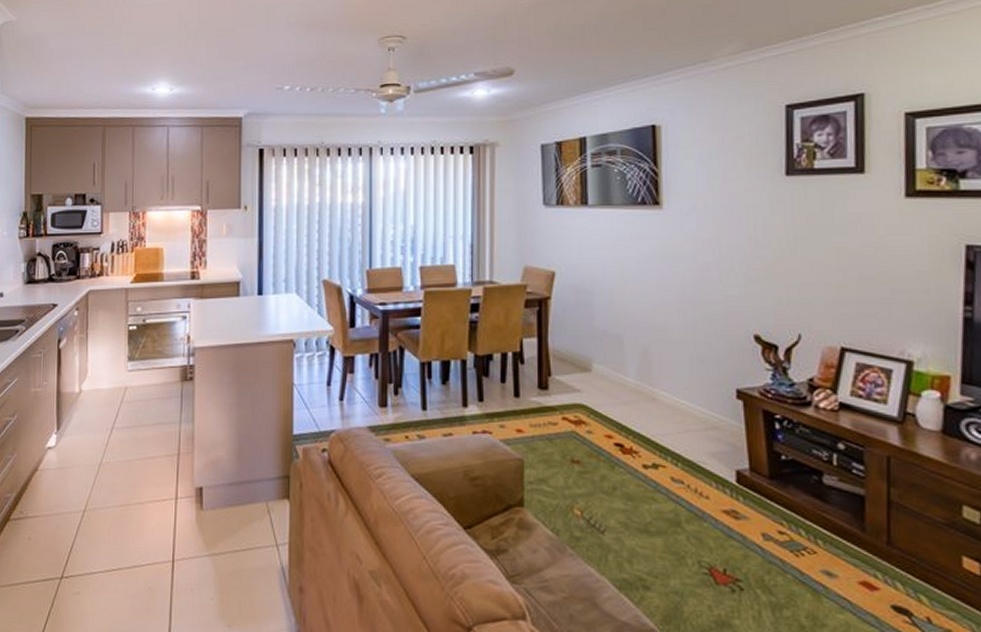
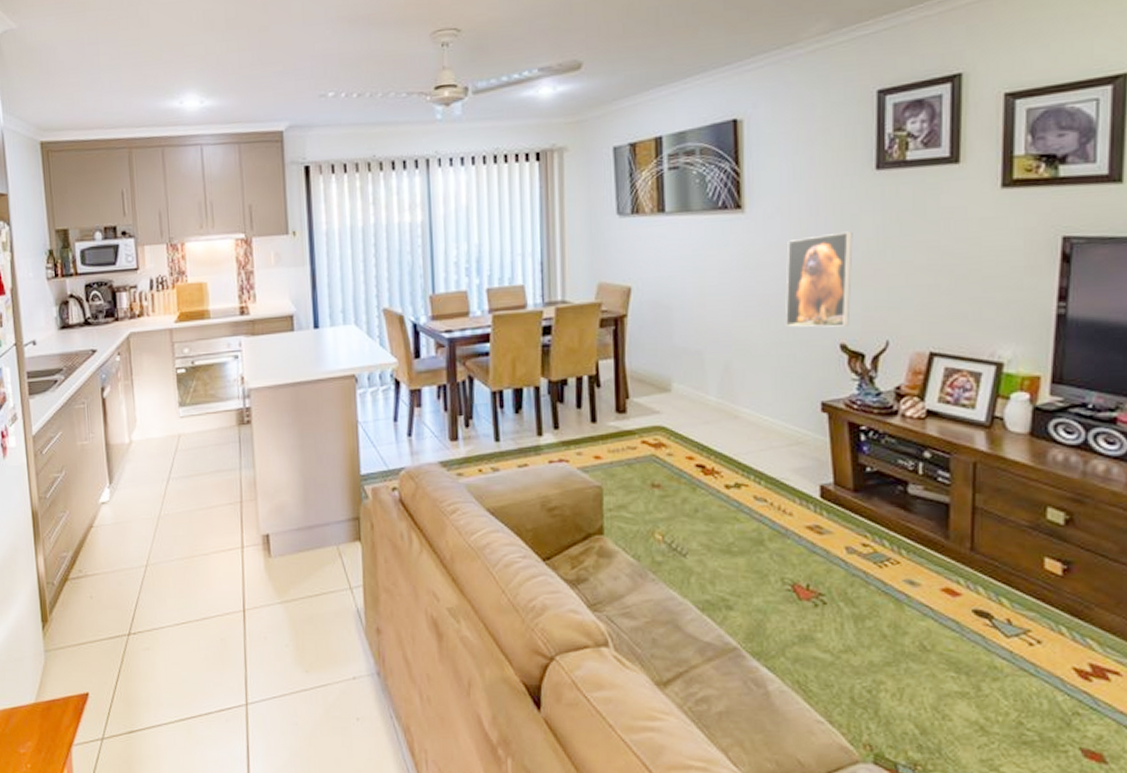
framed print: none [701,230,765,318] -> present [786,231,853,328]

